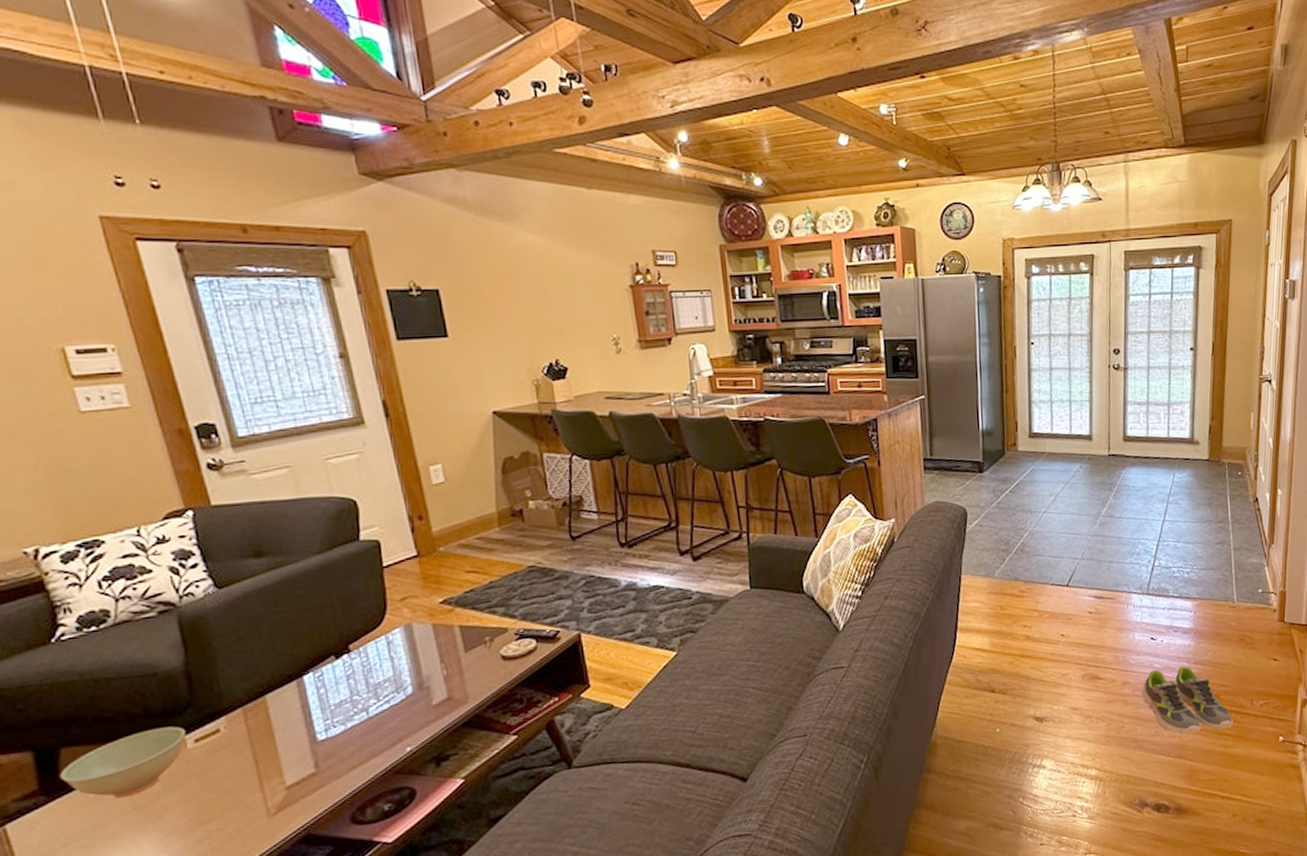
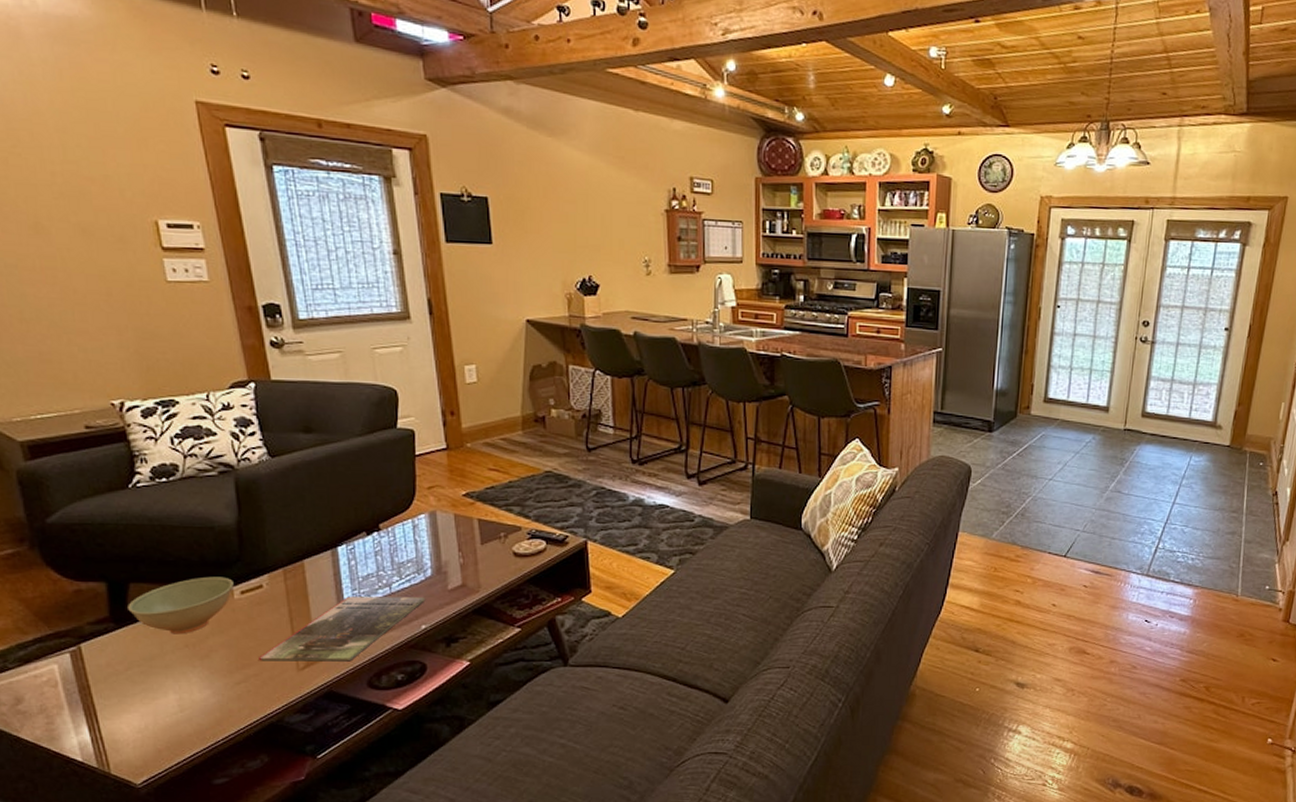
magazine: none [222,717,408,813] -> present [259,596,426,662]
athletic shoe: present [1141,666,1234,734] -> none [1128,653,1222,722]

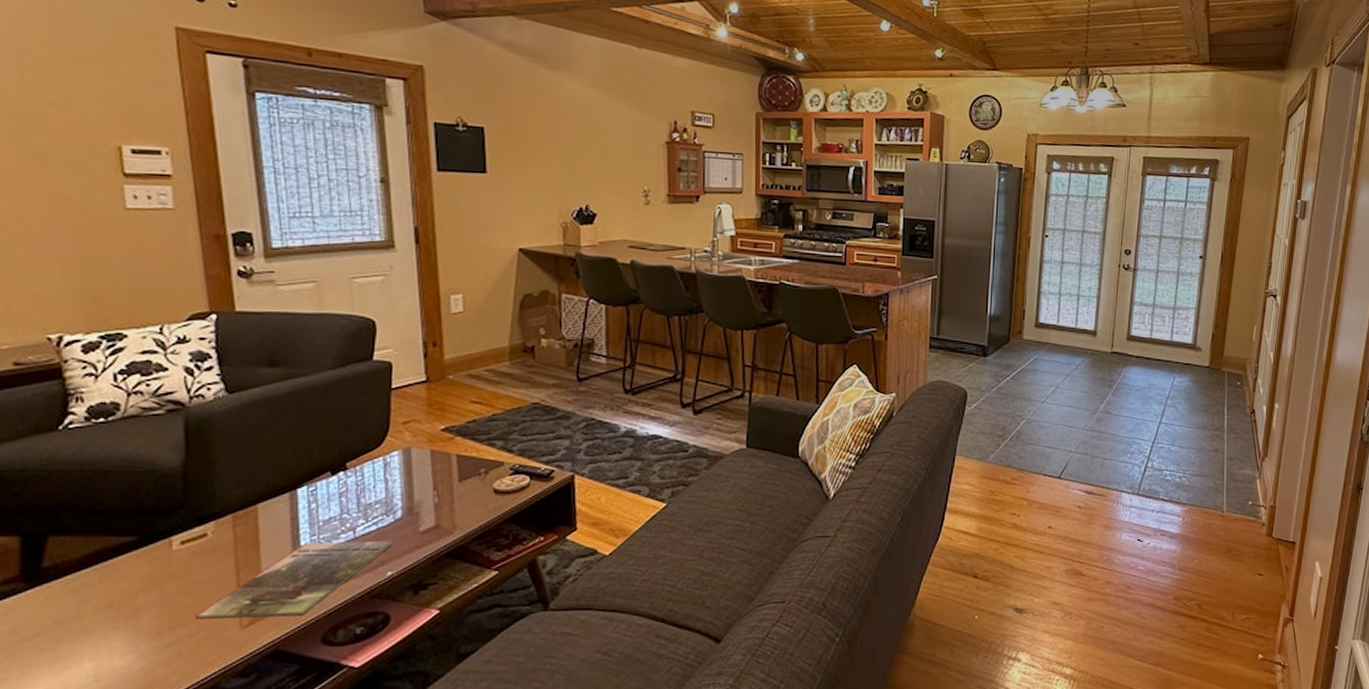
bowl: present [128,576,234,635] -> none [43,525,173,593]

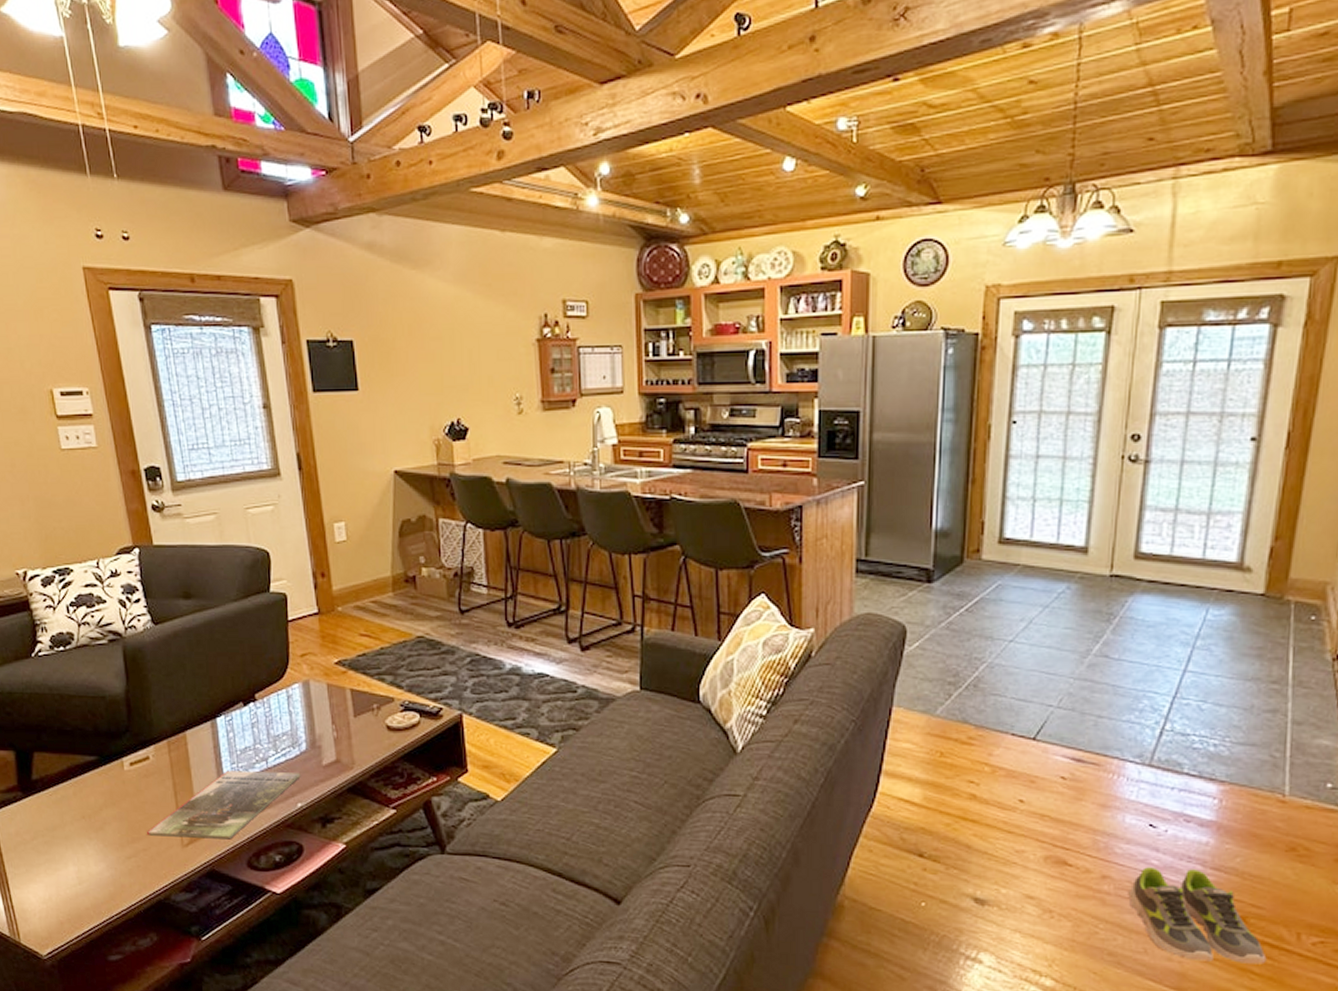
athletic shoe: none [1124,571,1214,642] -> present [1128,867,1267,965]

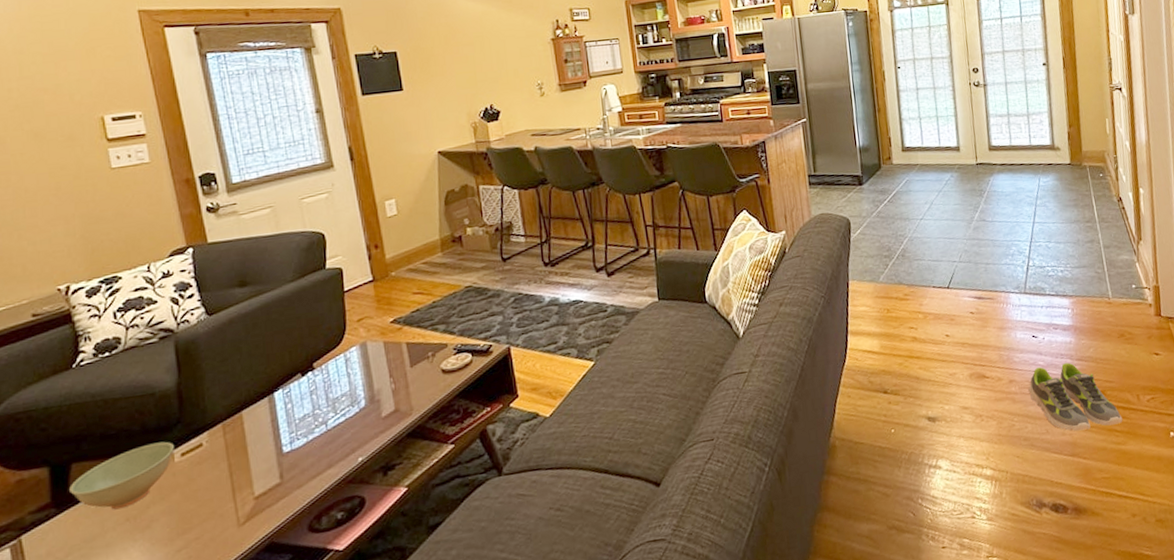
bowl: none [33,747,123,806] -> present [69,441,174,510]
magazine: present [147,770,301,840] -> none [200,429,361,523]

